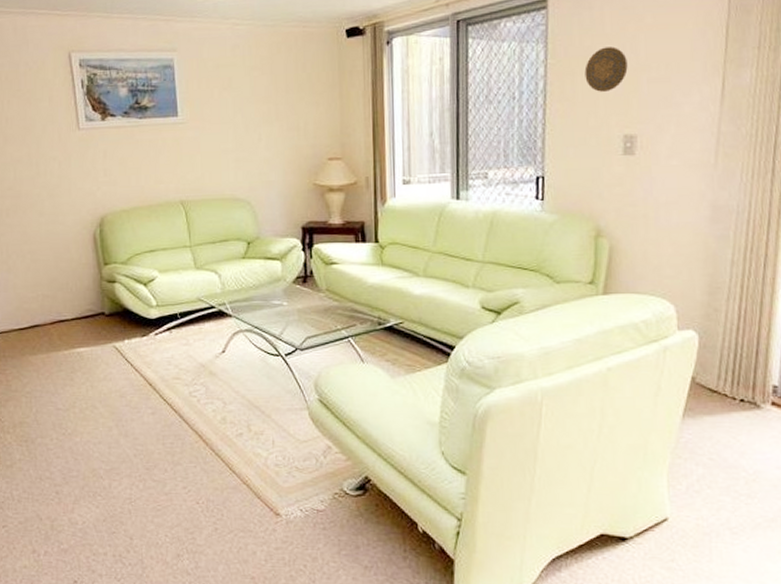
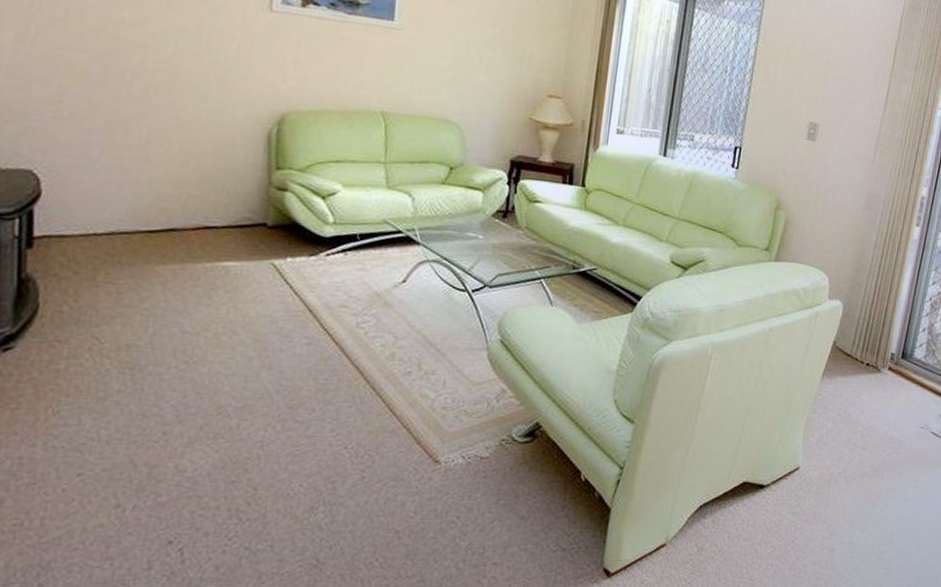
decorative plate: present [584,46,628,92] -> none [786,42,821,82]

